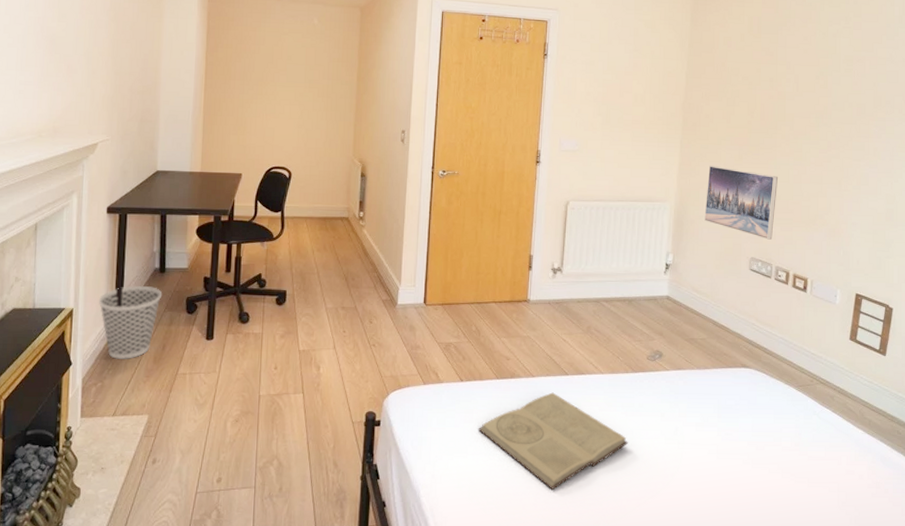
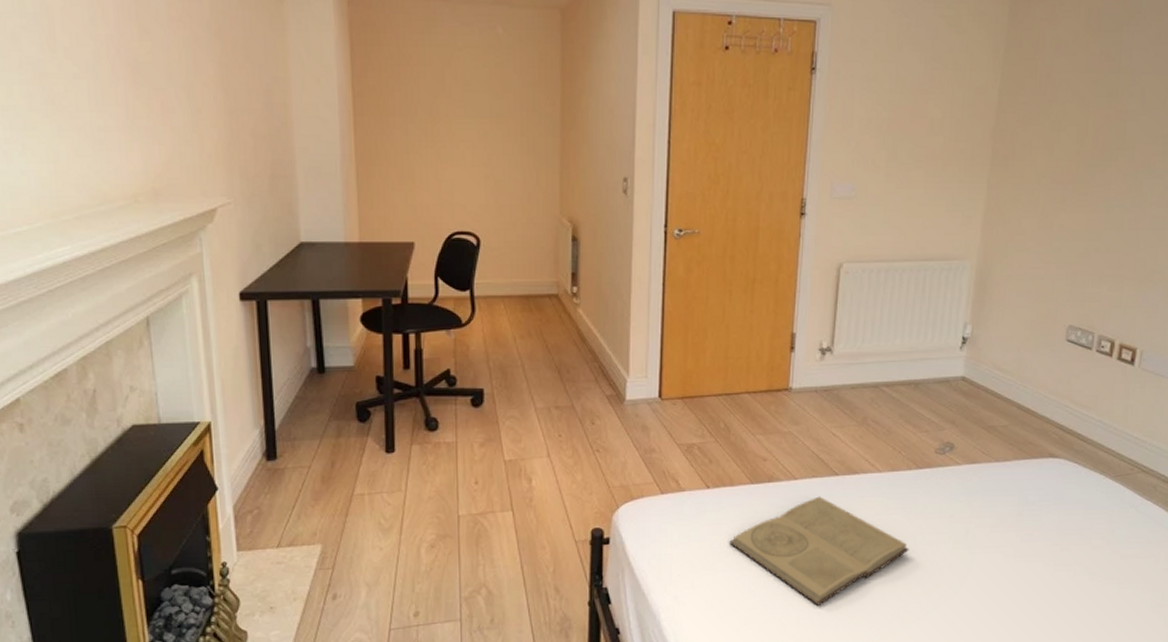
wastebasket: present [98,286,163,359] -> none [242,391,325,481]
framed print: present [704,166,779,240] -> none [1013,211,1110,303]

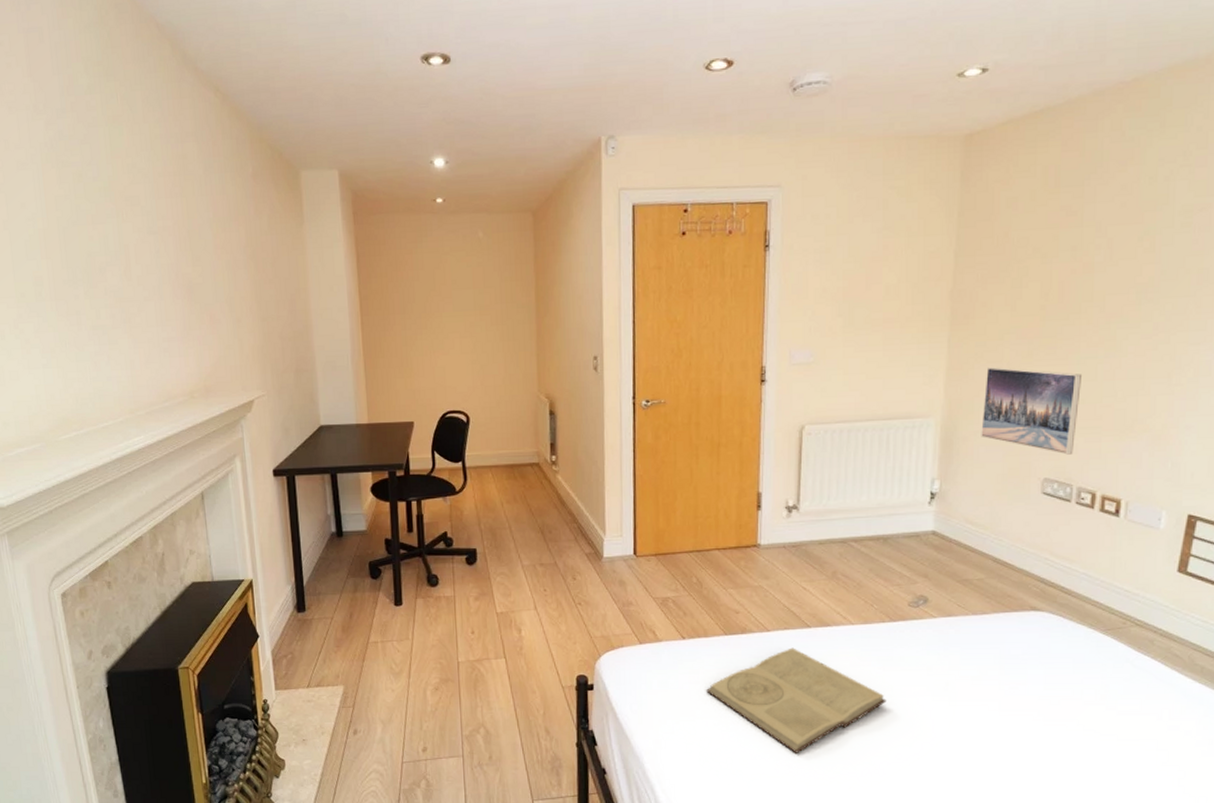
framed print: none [1013,211,1110,303] -> present [981,367,1083,455]

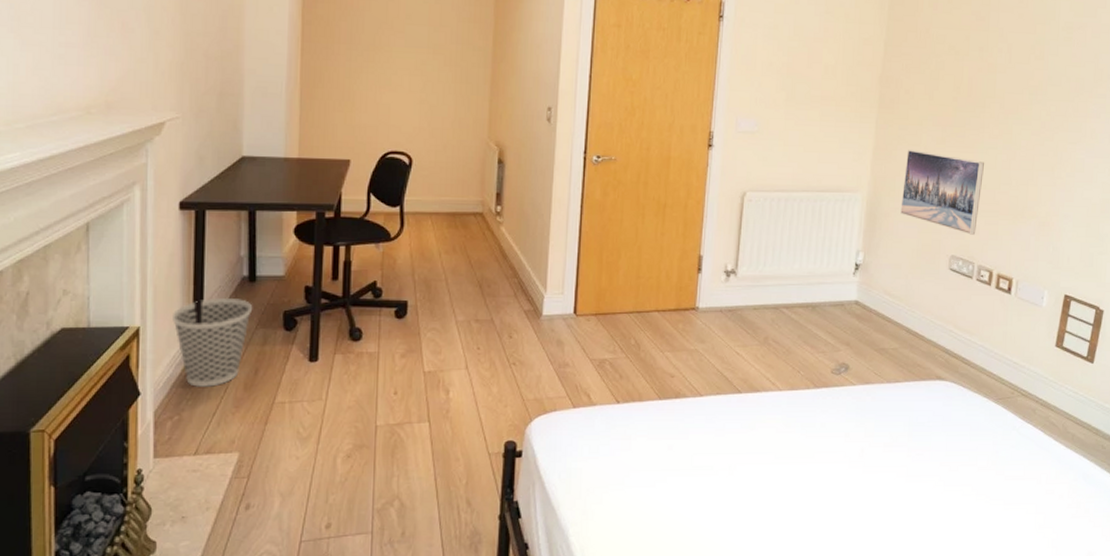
wastebasket: none [276,552,343,630] -> present [171,298,253,387]
book: present [706,647,887,753] -> none [637,413,808,523]

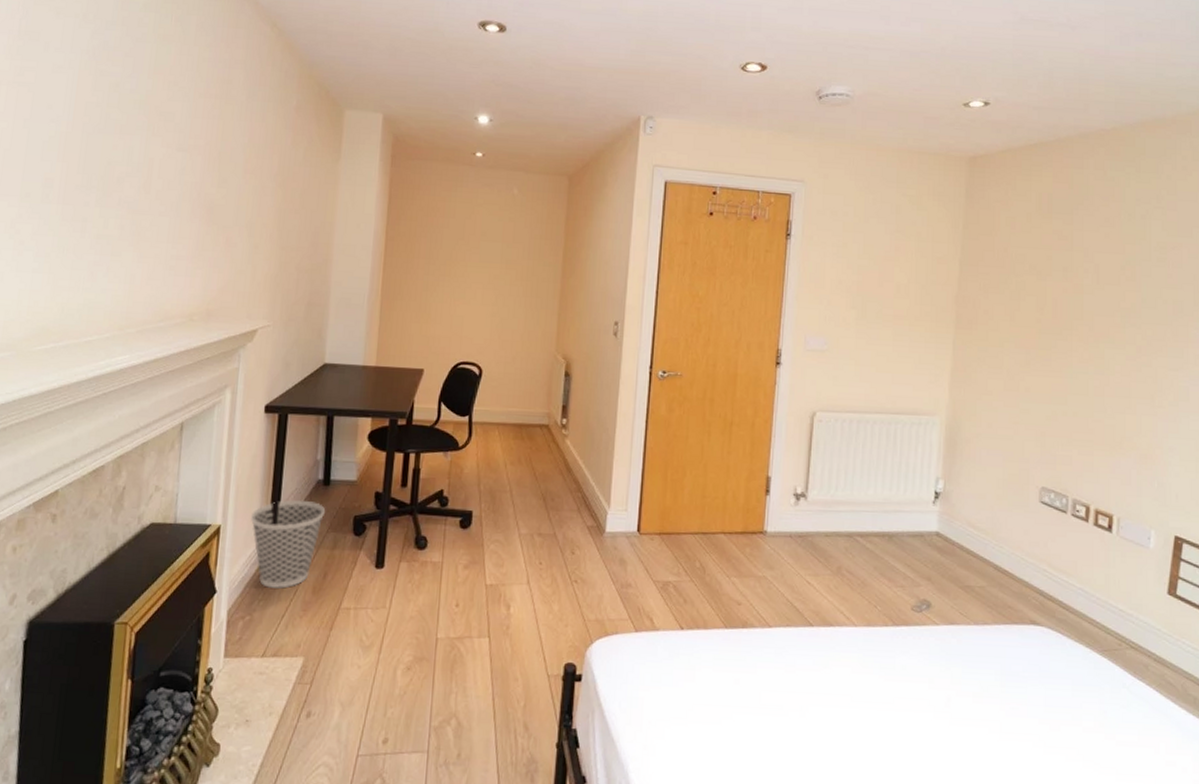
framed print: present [900,150,985,235] -> none [983,373,1075,466]

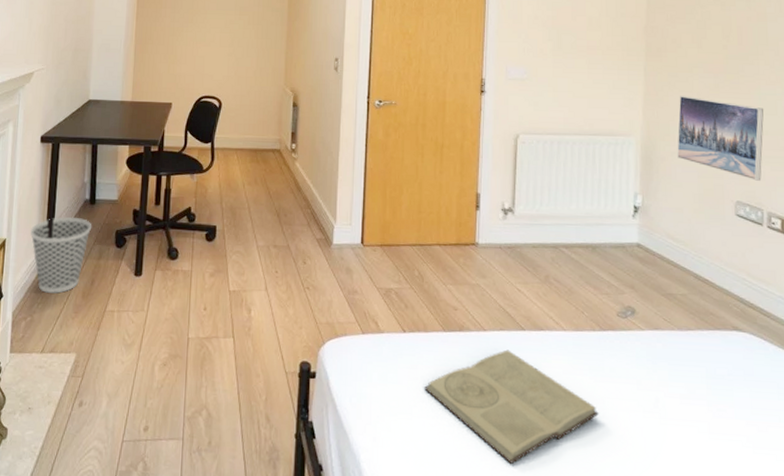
book: none [702,647,888,770] -> present [424,349,599,464]
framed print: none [983,373,1075,466] -> present [677,96,764,181]

